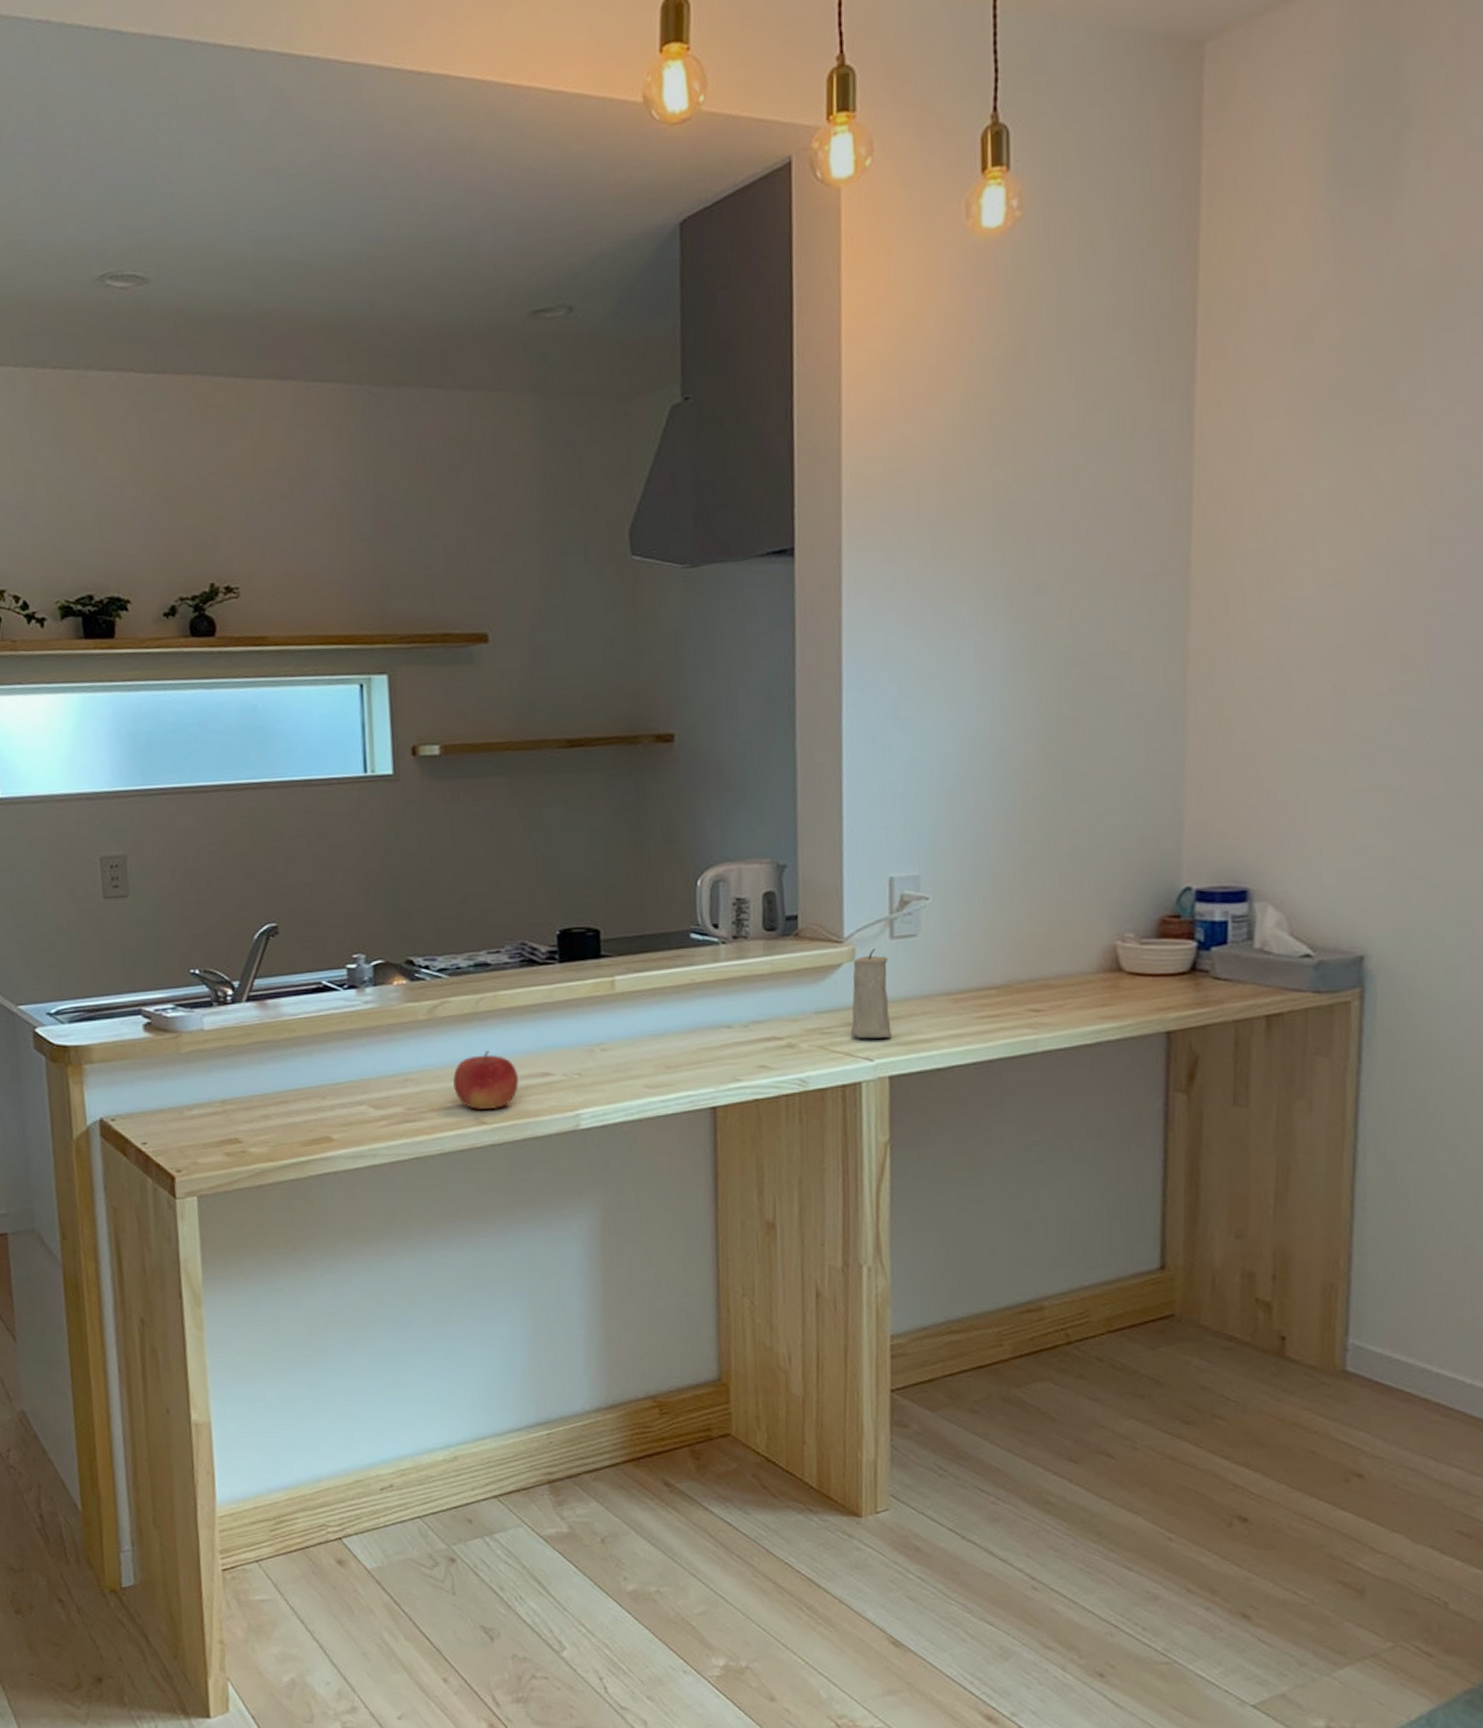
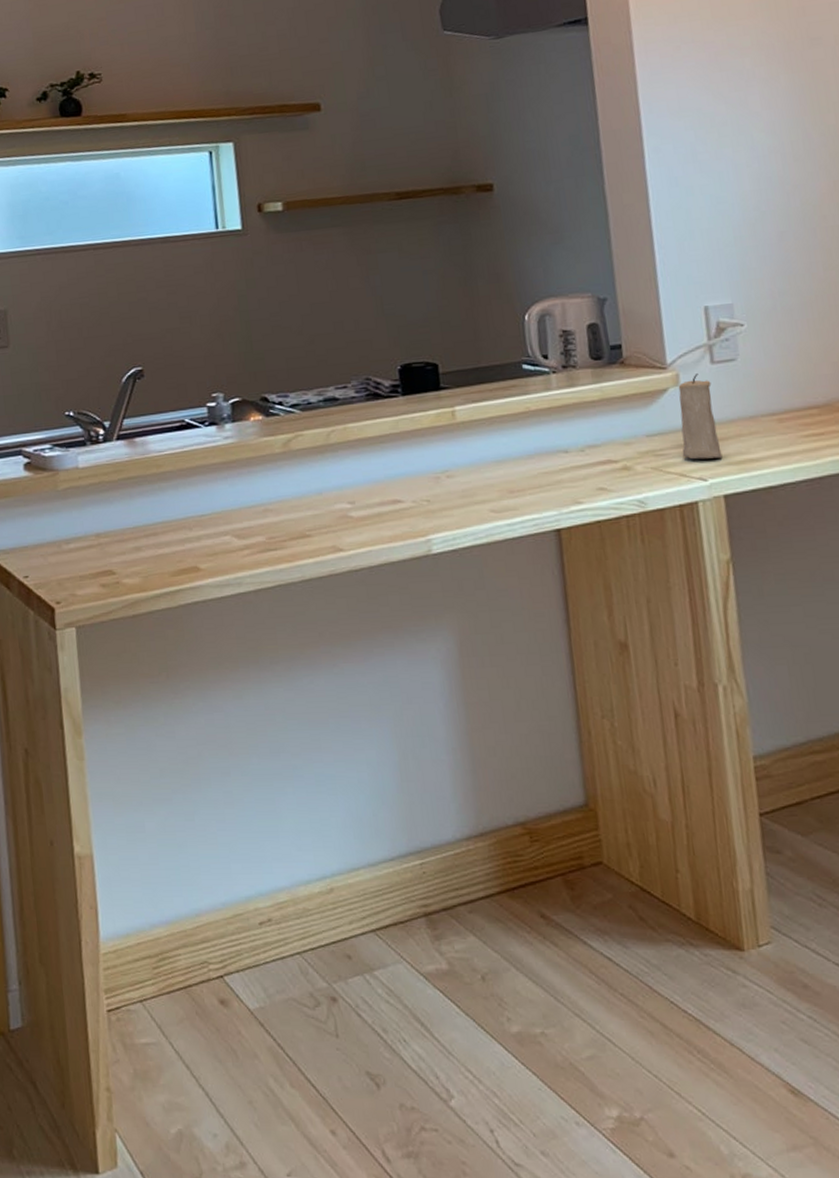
fruit: present [453,1050,519,1109] -> none [309,480,372,537]

